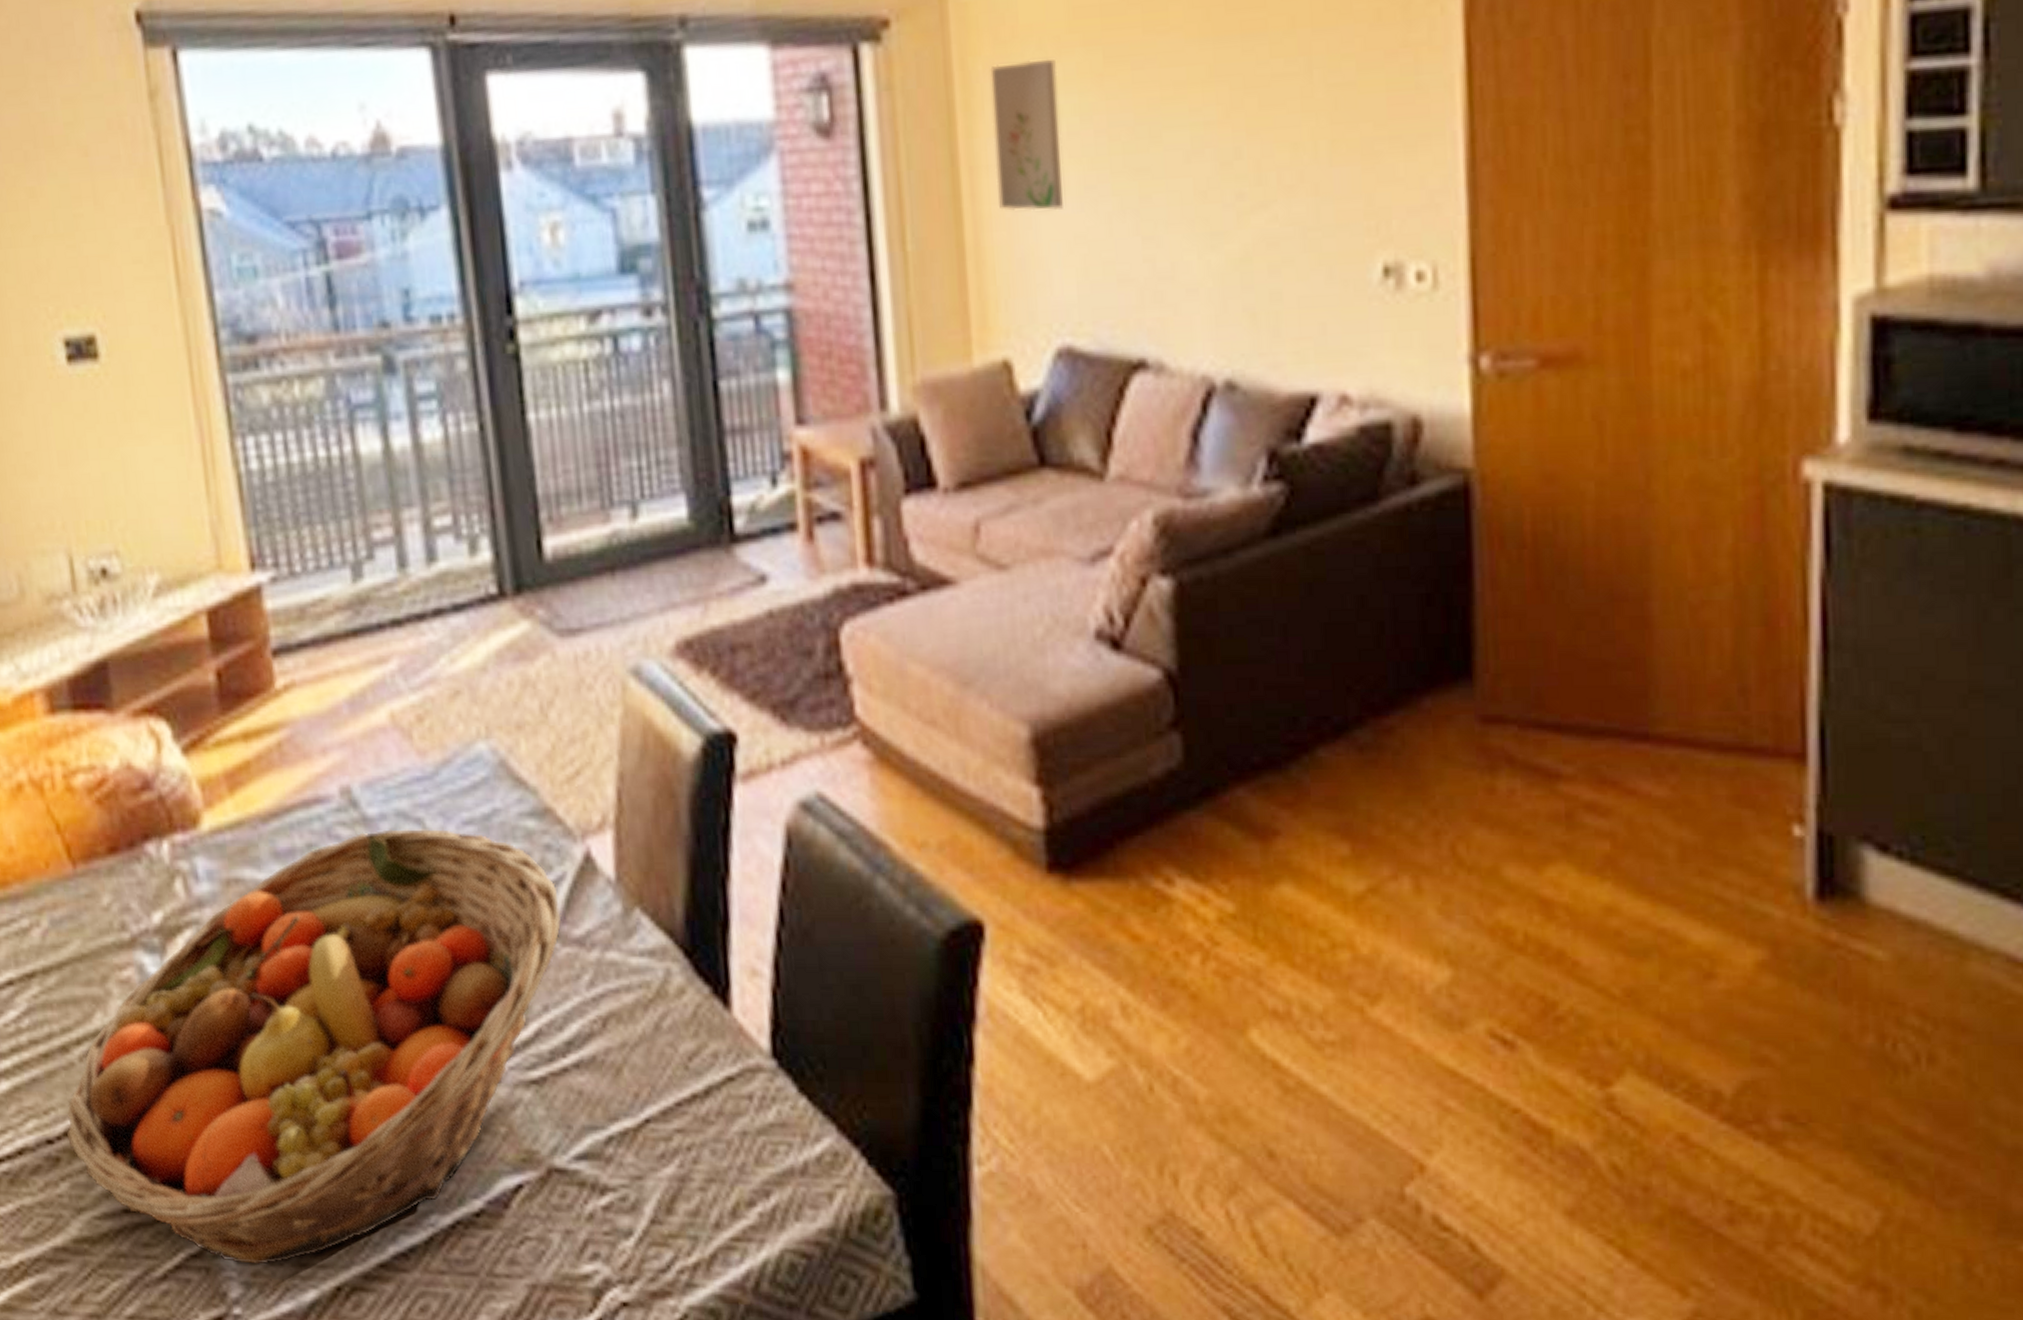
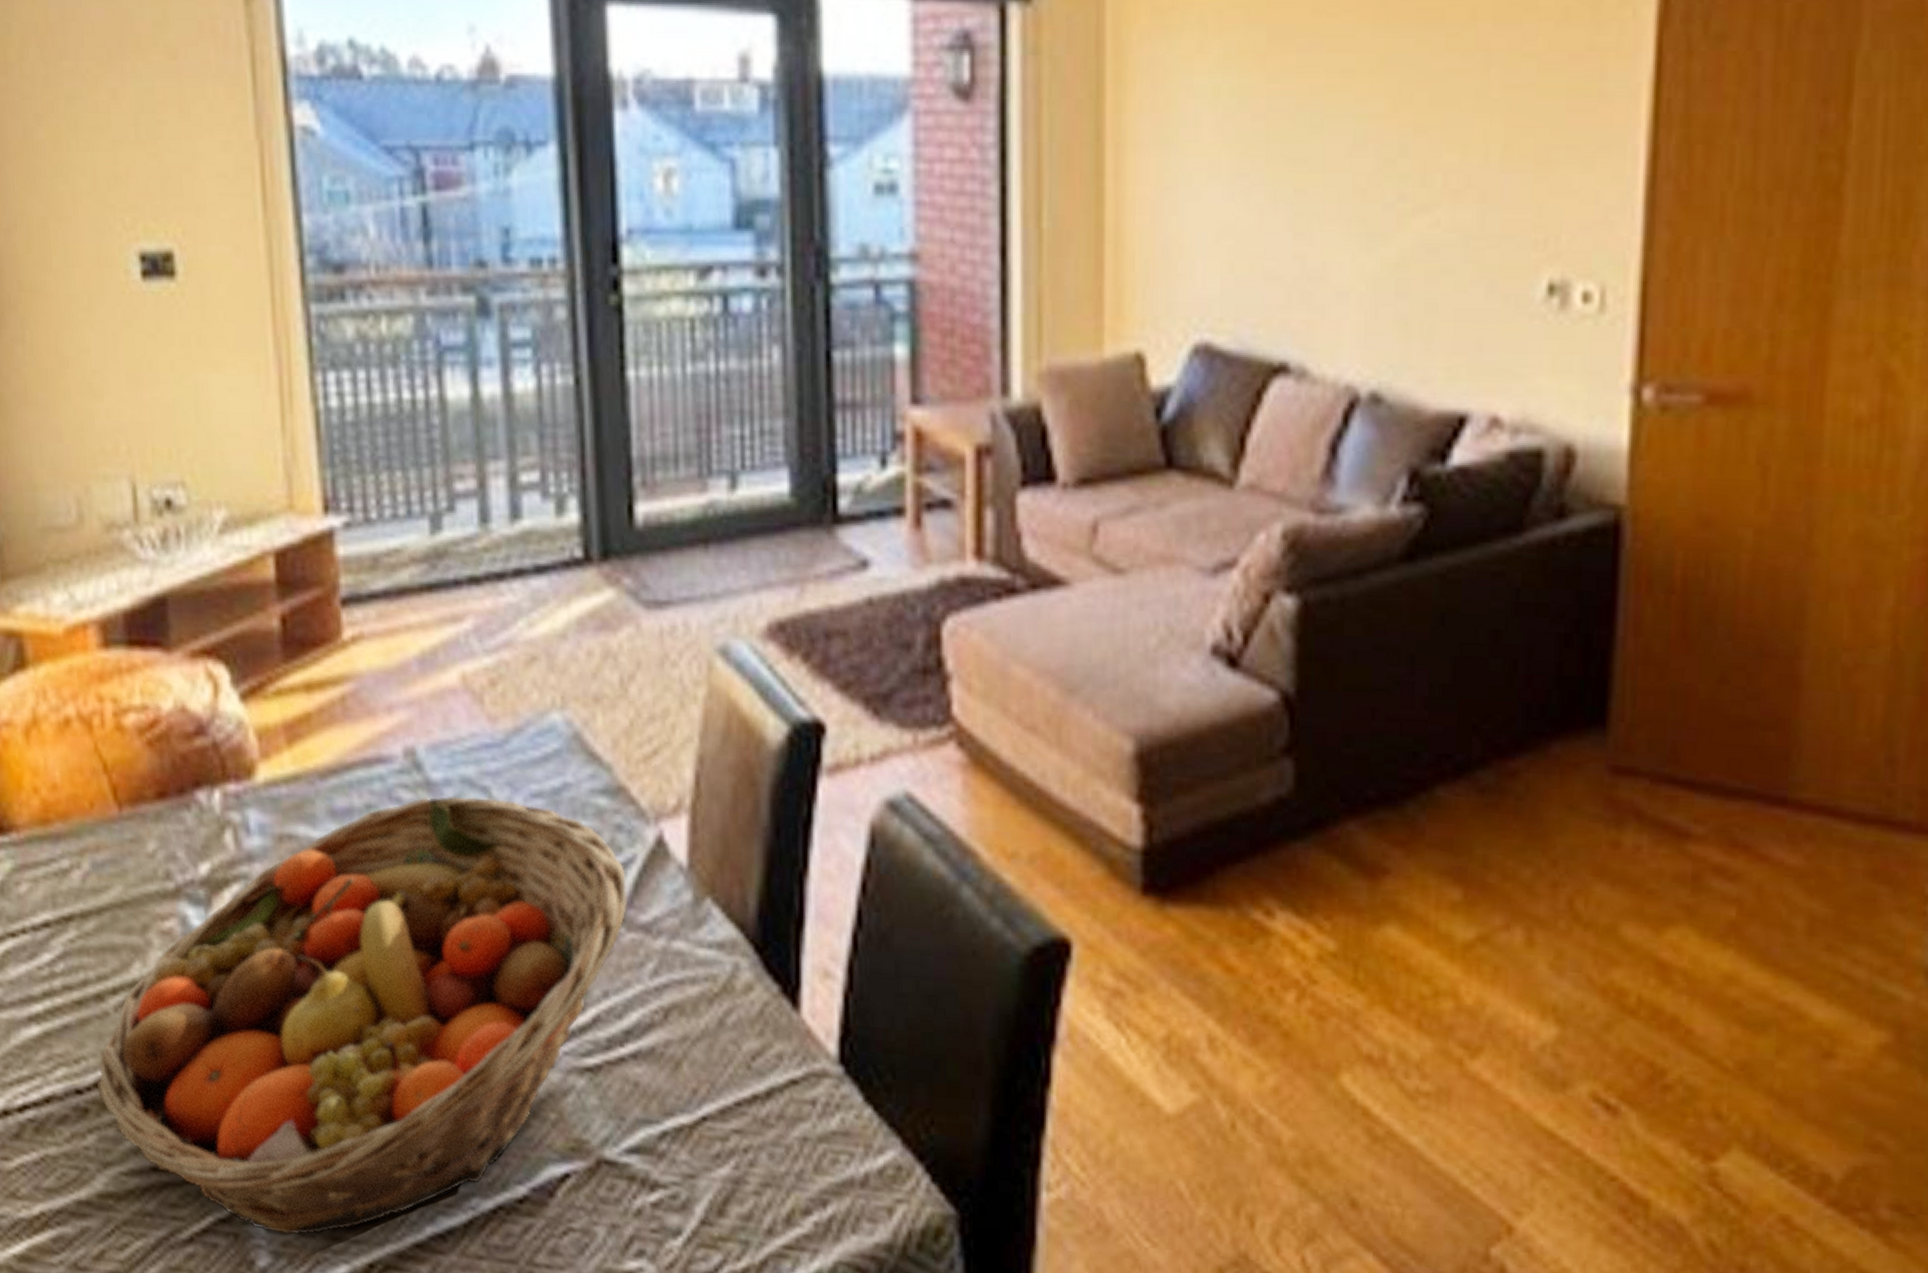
wall art: present [990,58,1063,211] -> none [1144,34,1216,196]

